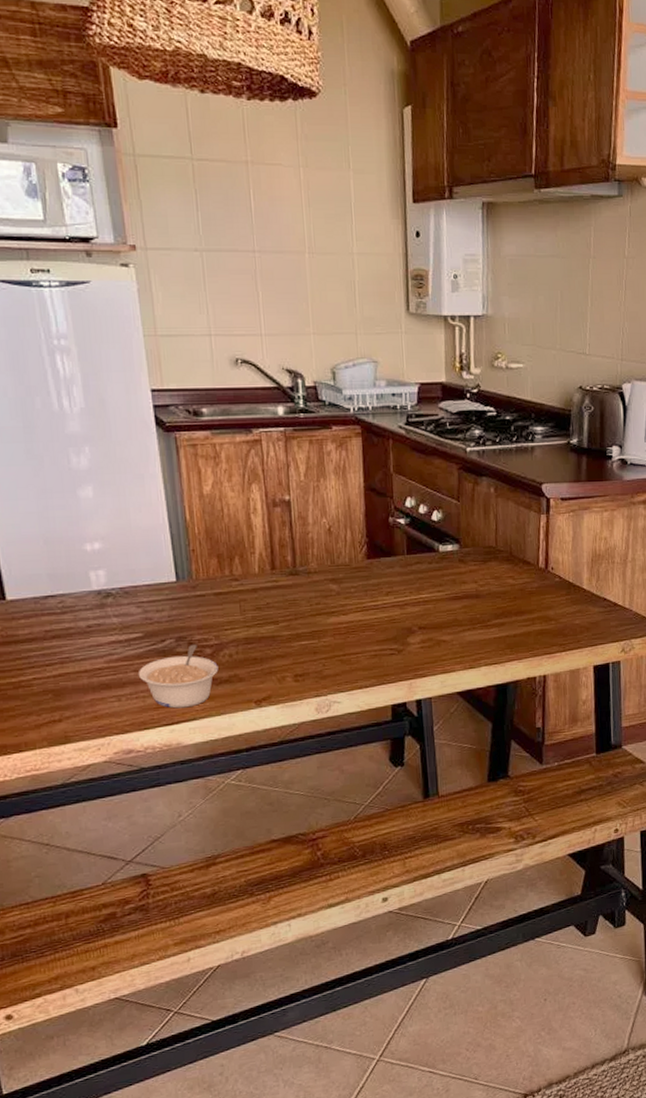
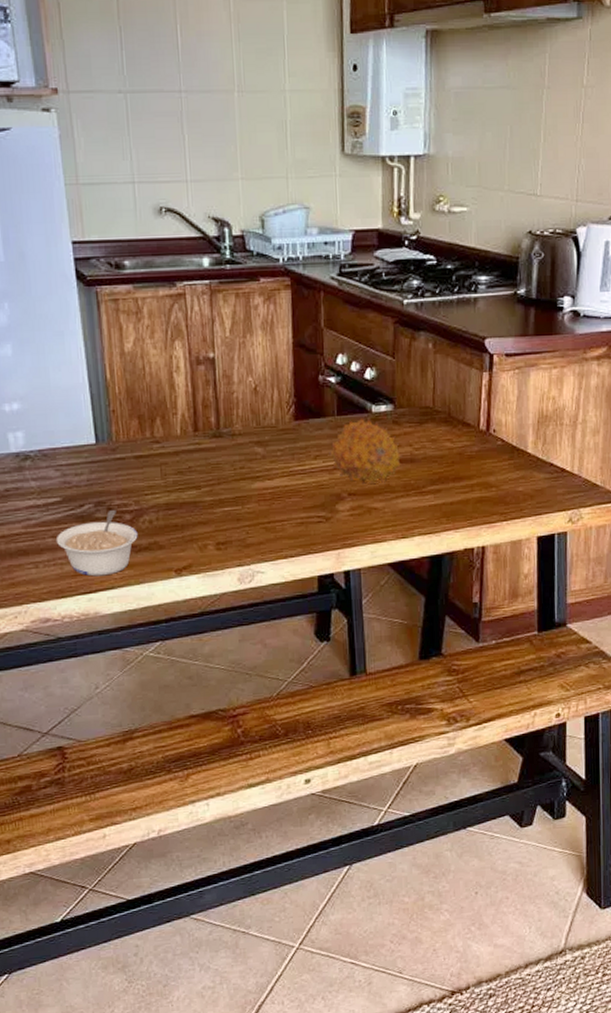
fruit: none [400,557,469,619] -> present [329,418,403,485]

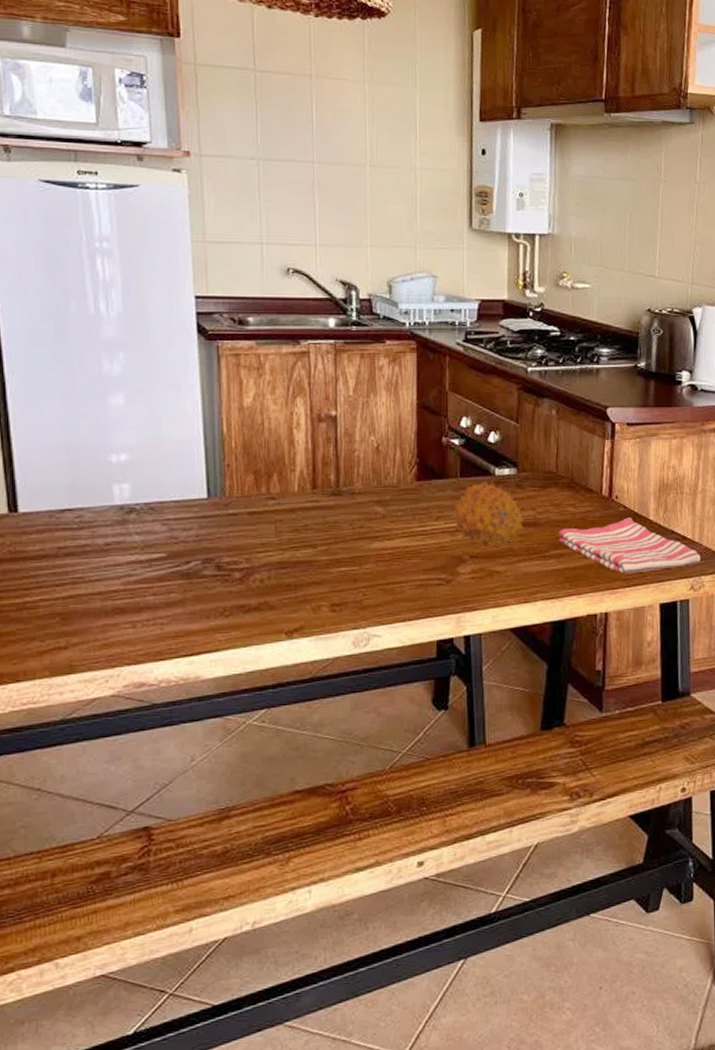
legume: present [55,509,138,577] -> none [157,566,247,638]
dish towel: none [435,451,580,508] -> present [558,517,701,574]

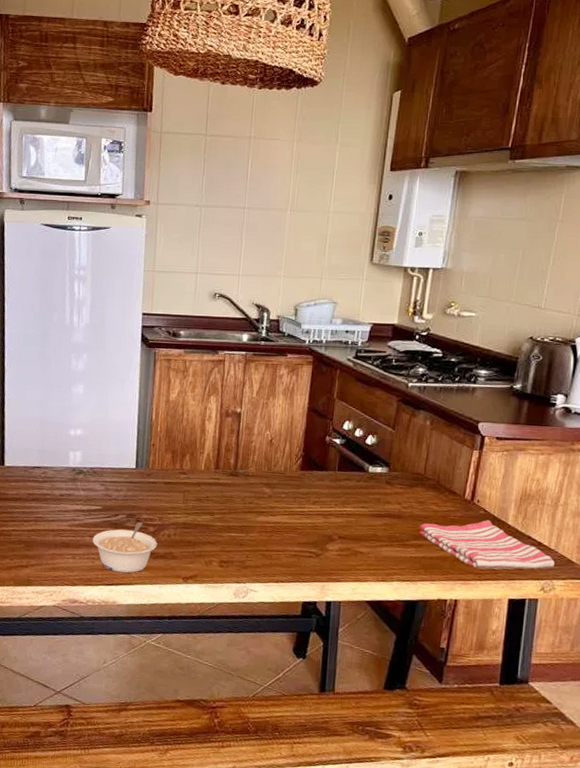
legume: none [157,566,247,638] -> present [92,521,157,574]
fruit: present [451,480,526,548] -> none [326,475,392,532]

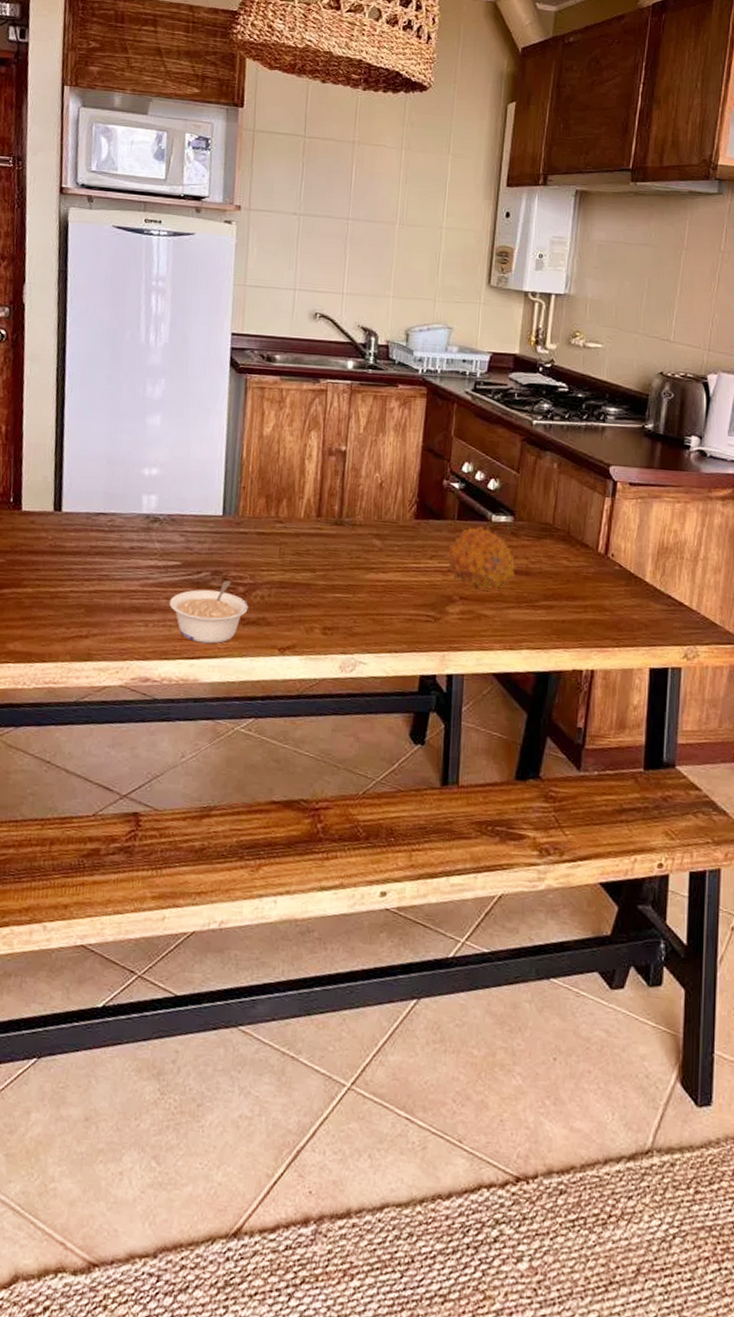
fruit: none [326,475,392,532] -> present [445,525,519,592]
dish towel: present [419,520,555,570] -> none [549,577,697,634]

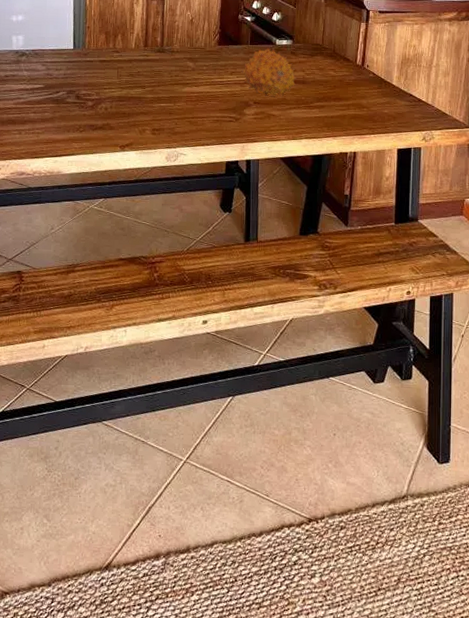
legume: present [169,580,248,644] -> none [36,97,96,145]

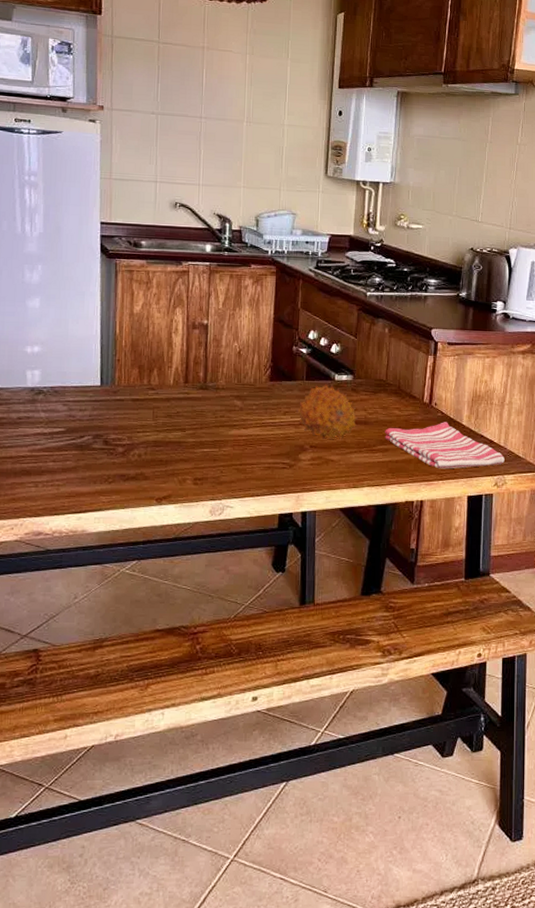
dish towel: none [321,82,432,125] -> present [385,422,505,469]

